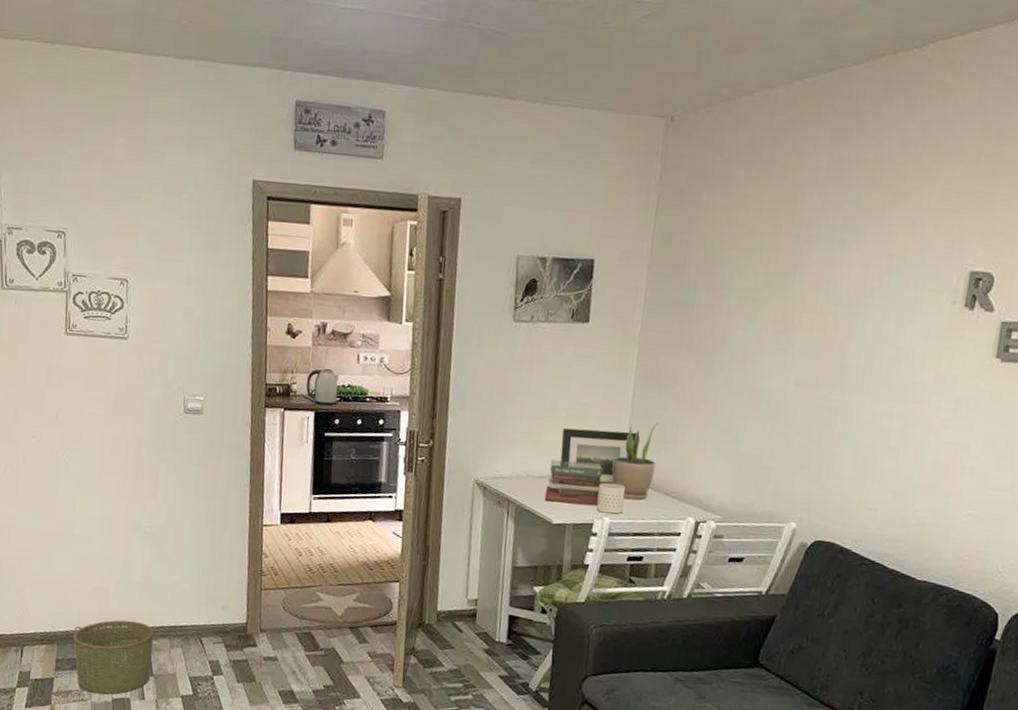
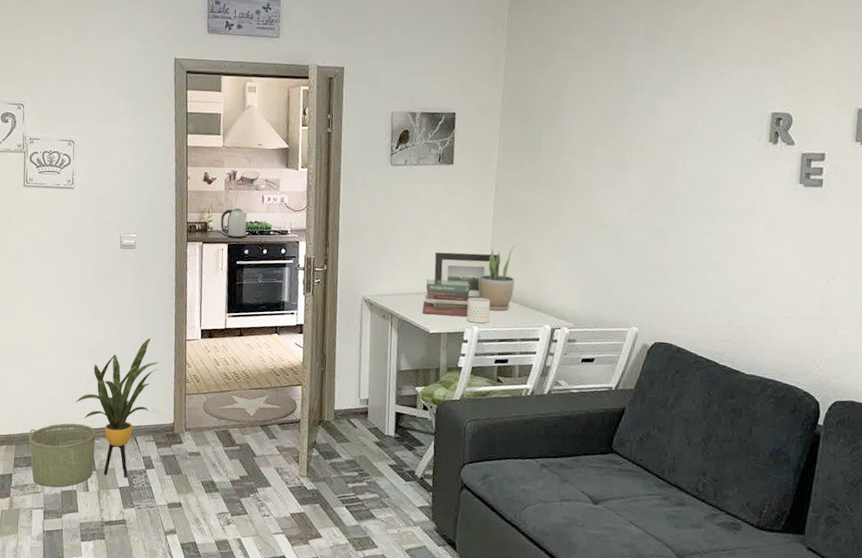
house plant: none [129,521,230,686] -> present [75,338,159,478]

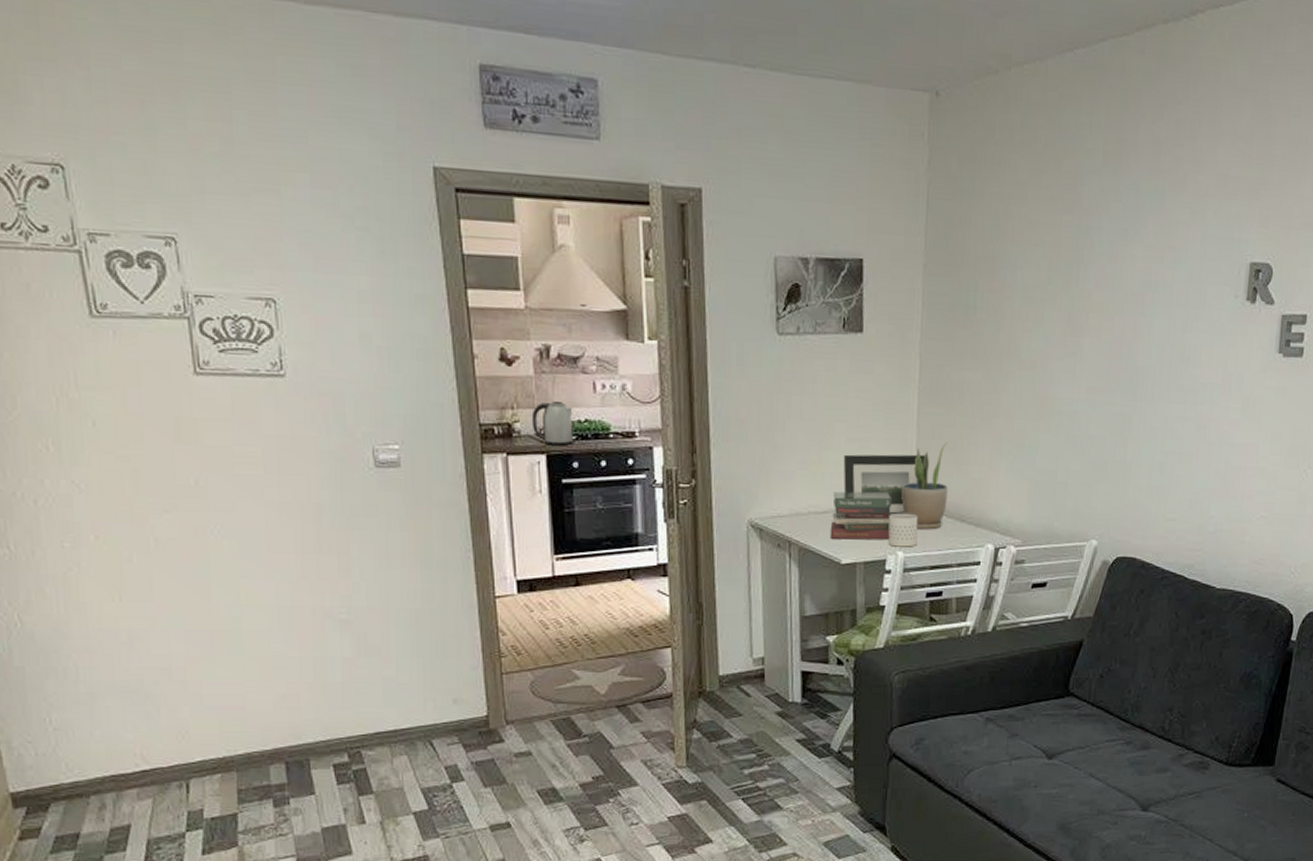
basket: present [29,423,97,488] -> none [258,731,369,824]
house plant: present [75,338,159,478] -> none [328,597,457,799]

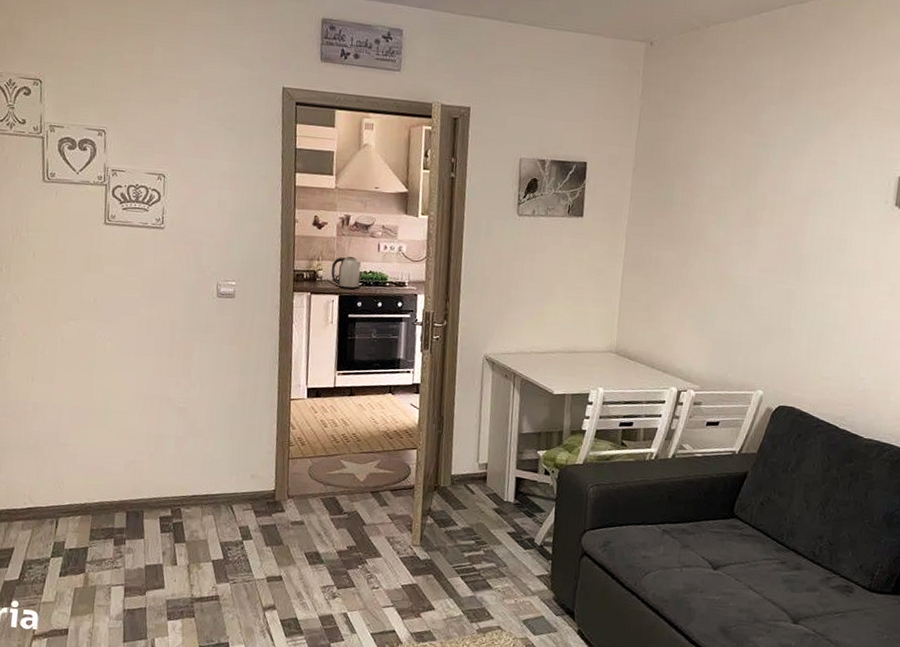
books: present [830,491,891,540] -> none [546,337,597,378]
picture frame: present [843,454,926,520] -> none [559,309,626,362]
mug: present [887,512,919,547] -> none [592,357,618,385]
potted plant: present [901,442,948,530] -> none [604,304,644,373]

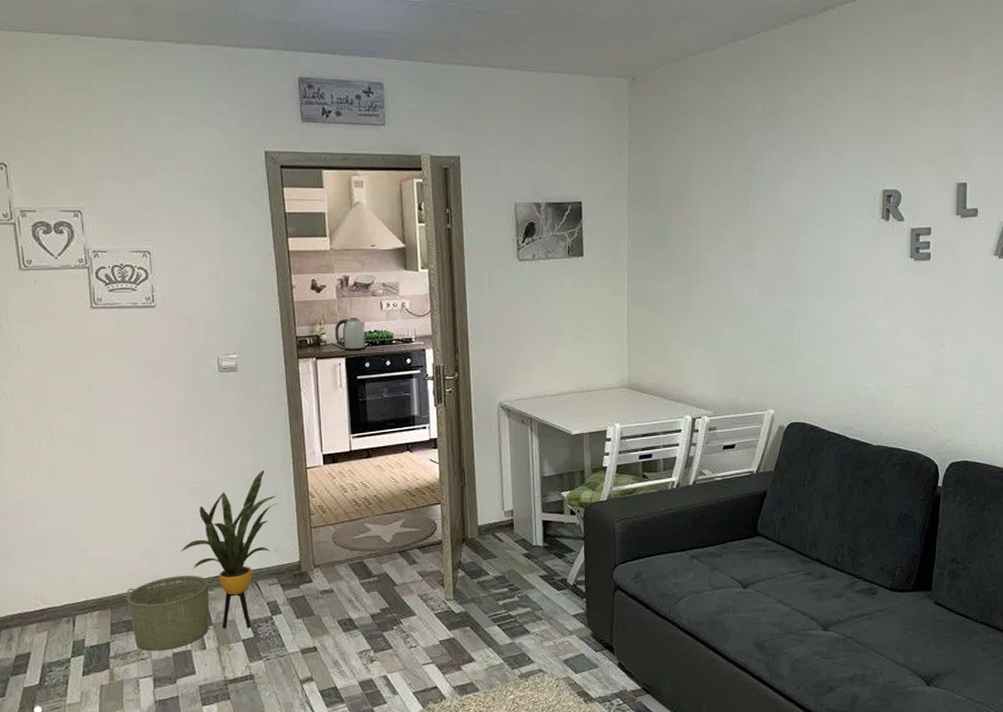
basket: none [108,490,187,562] -> present [127,576,210,651]
house plant: none [163,396,259,551] -> present [180,470,277,629]

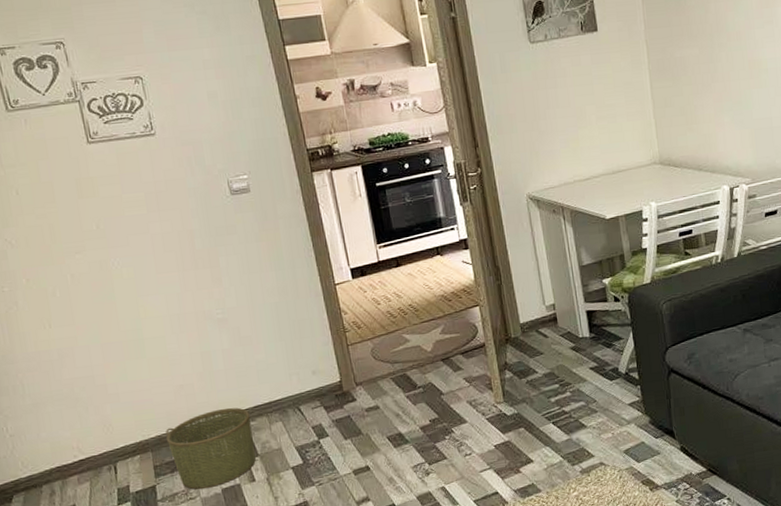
house plant: present [180,470,277,629] -> none [216,291,310,458]
kettle: present [334,317,366,352] -> none [346,121,381,159]

